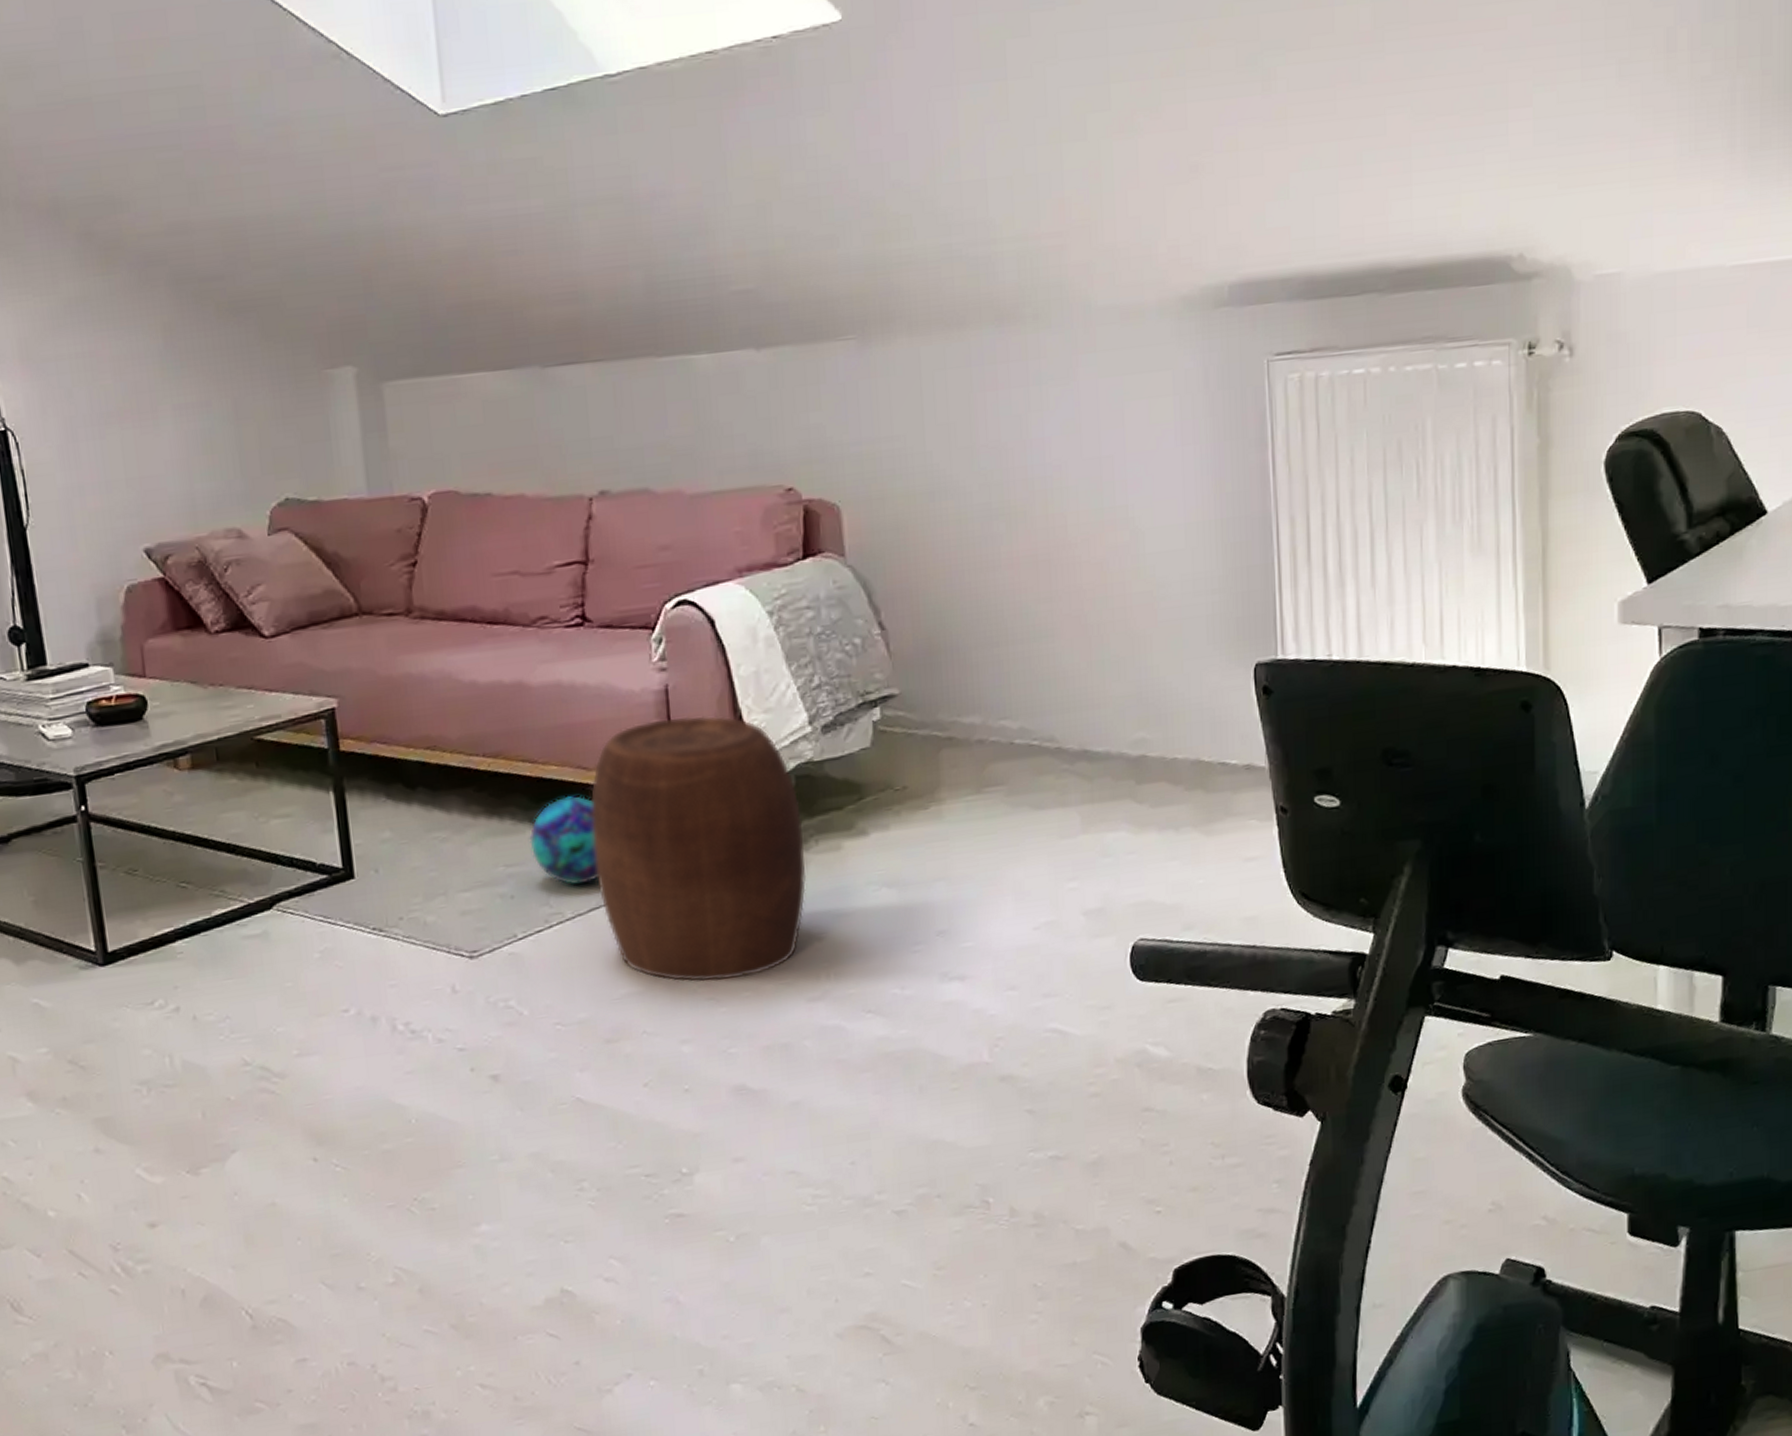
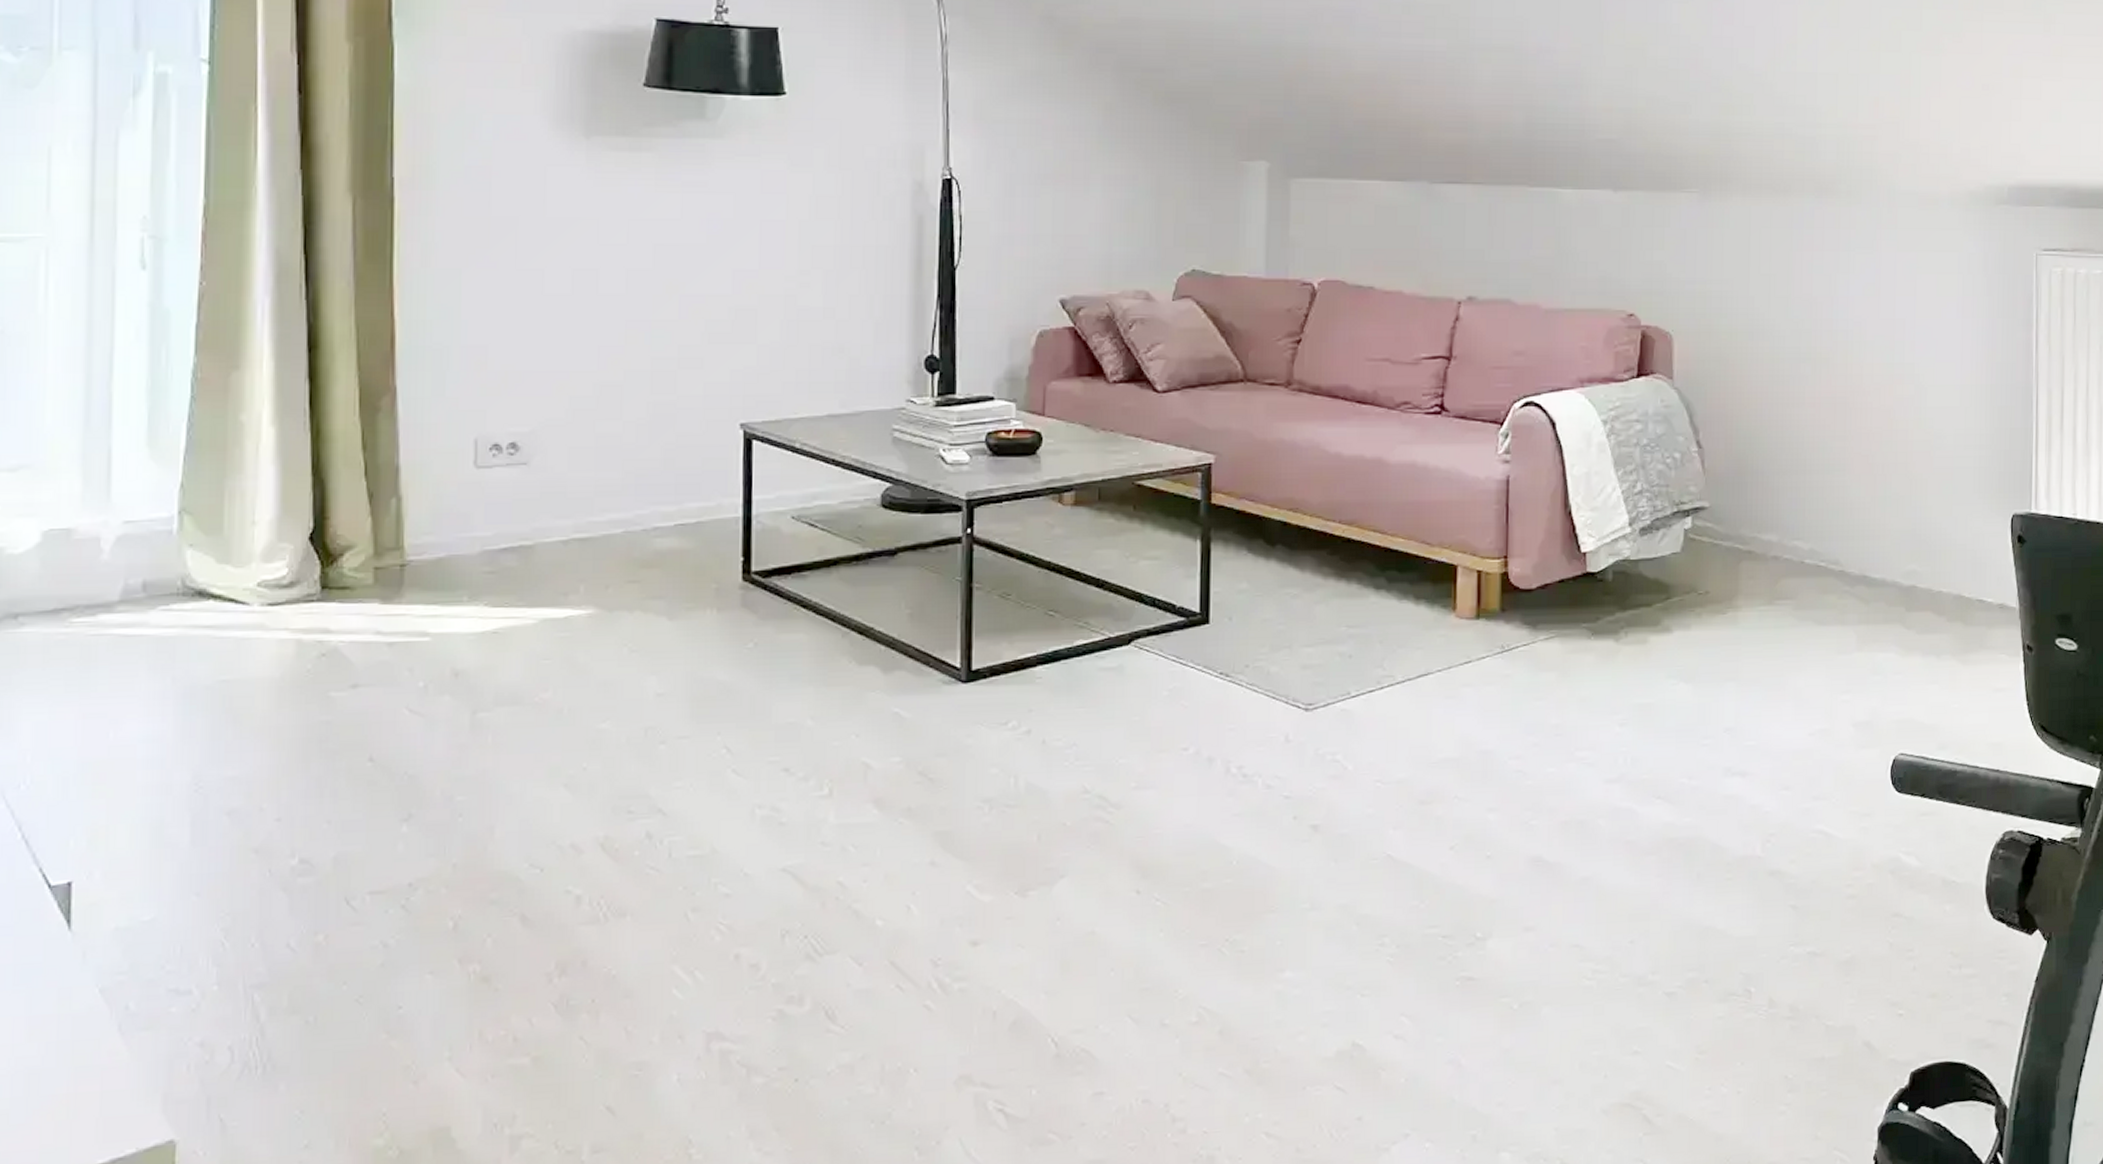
decorative ball: present [529,795,598,886] -> none [1371,568,1432,652]
stool: present [590,716,807,982] -> none [1428,507,1616,755]

